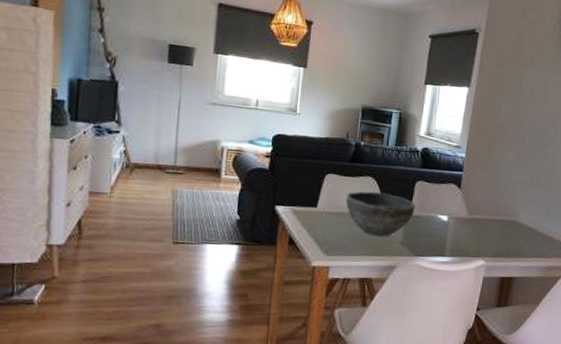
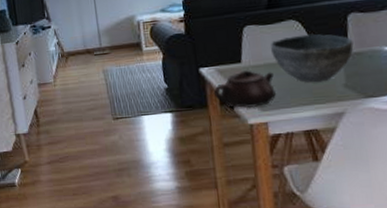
teapot: none [285,215,345,252] -> present [214,70,276,109]

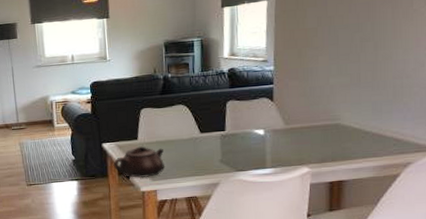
bowl: present [270,33,354,83] -> none [162,117,230,158]

